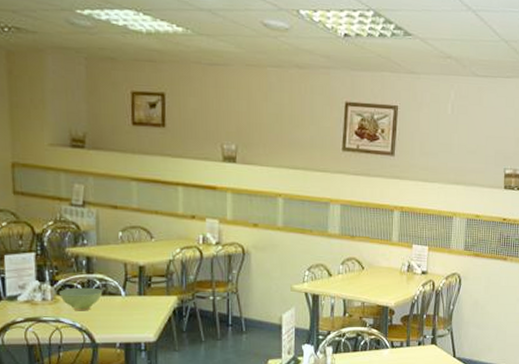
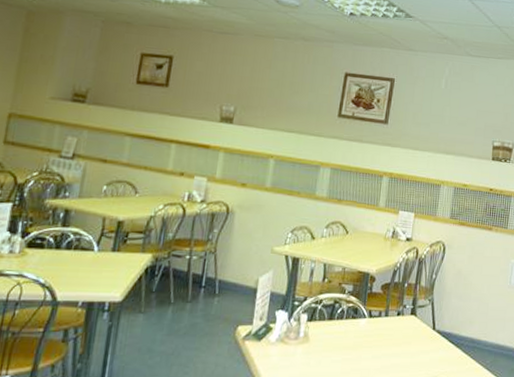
bowl: present [59,287,103,311] -> none [28,240,76,266]

